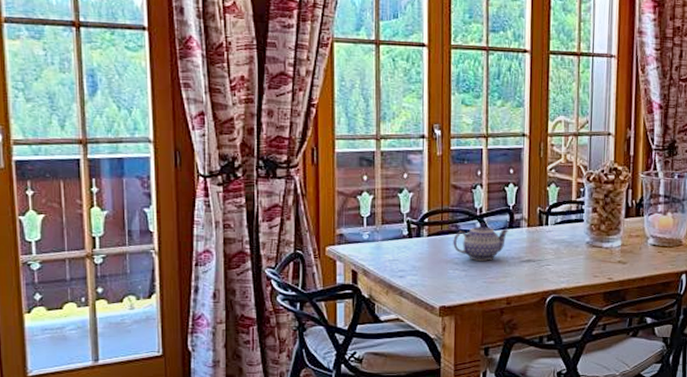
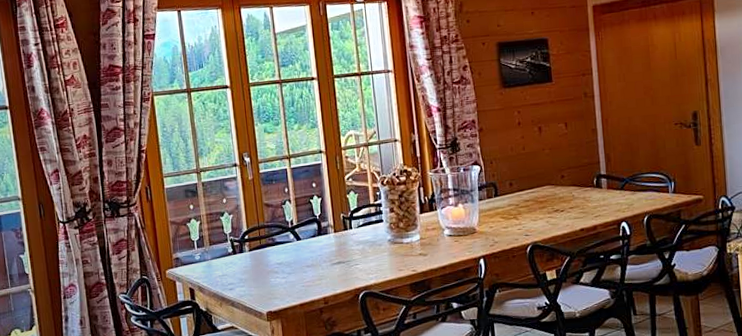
teapot: present [453,223,508,261] -> none [271,233,318,268]

